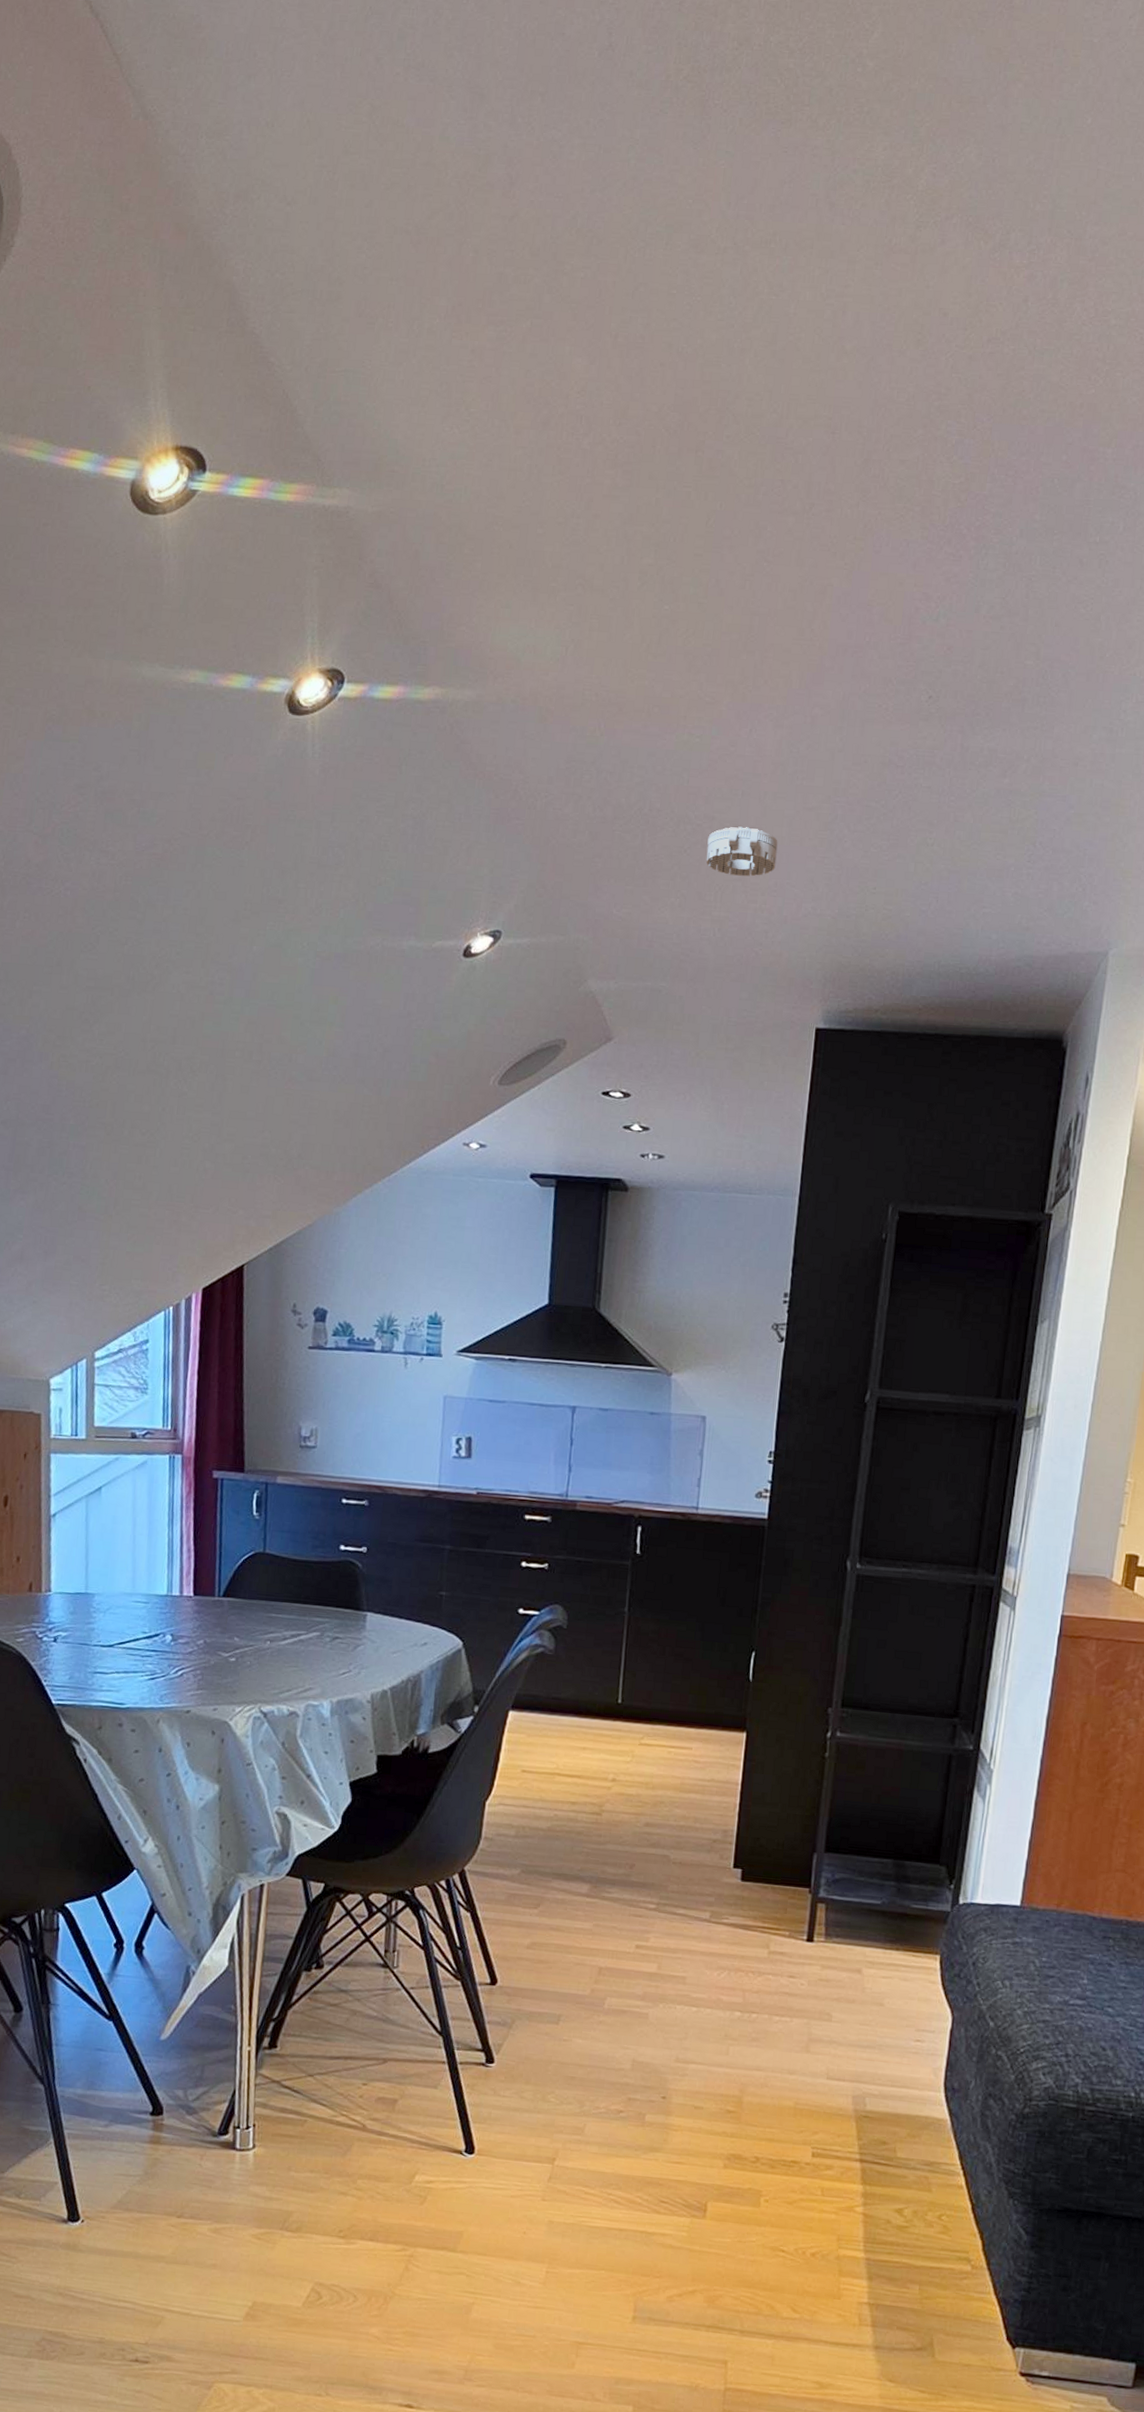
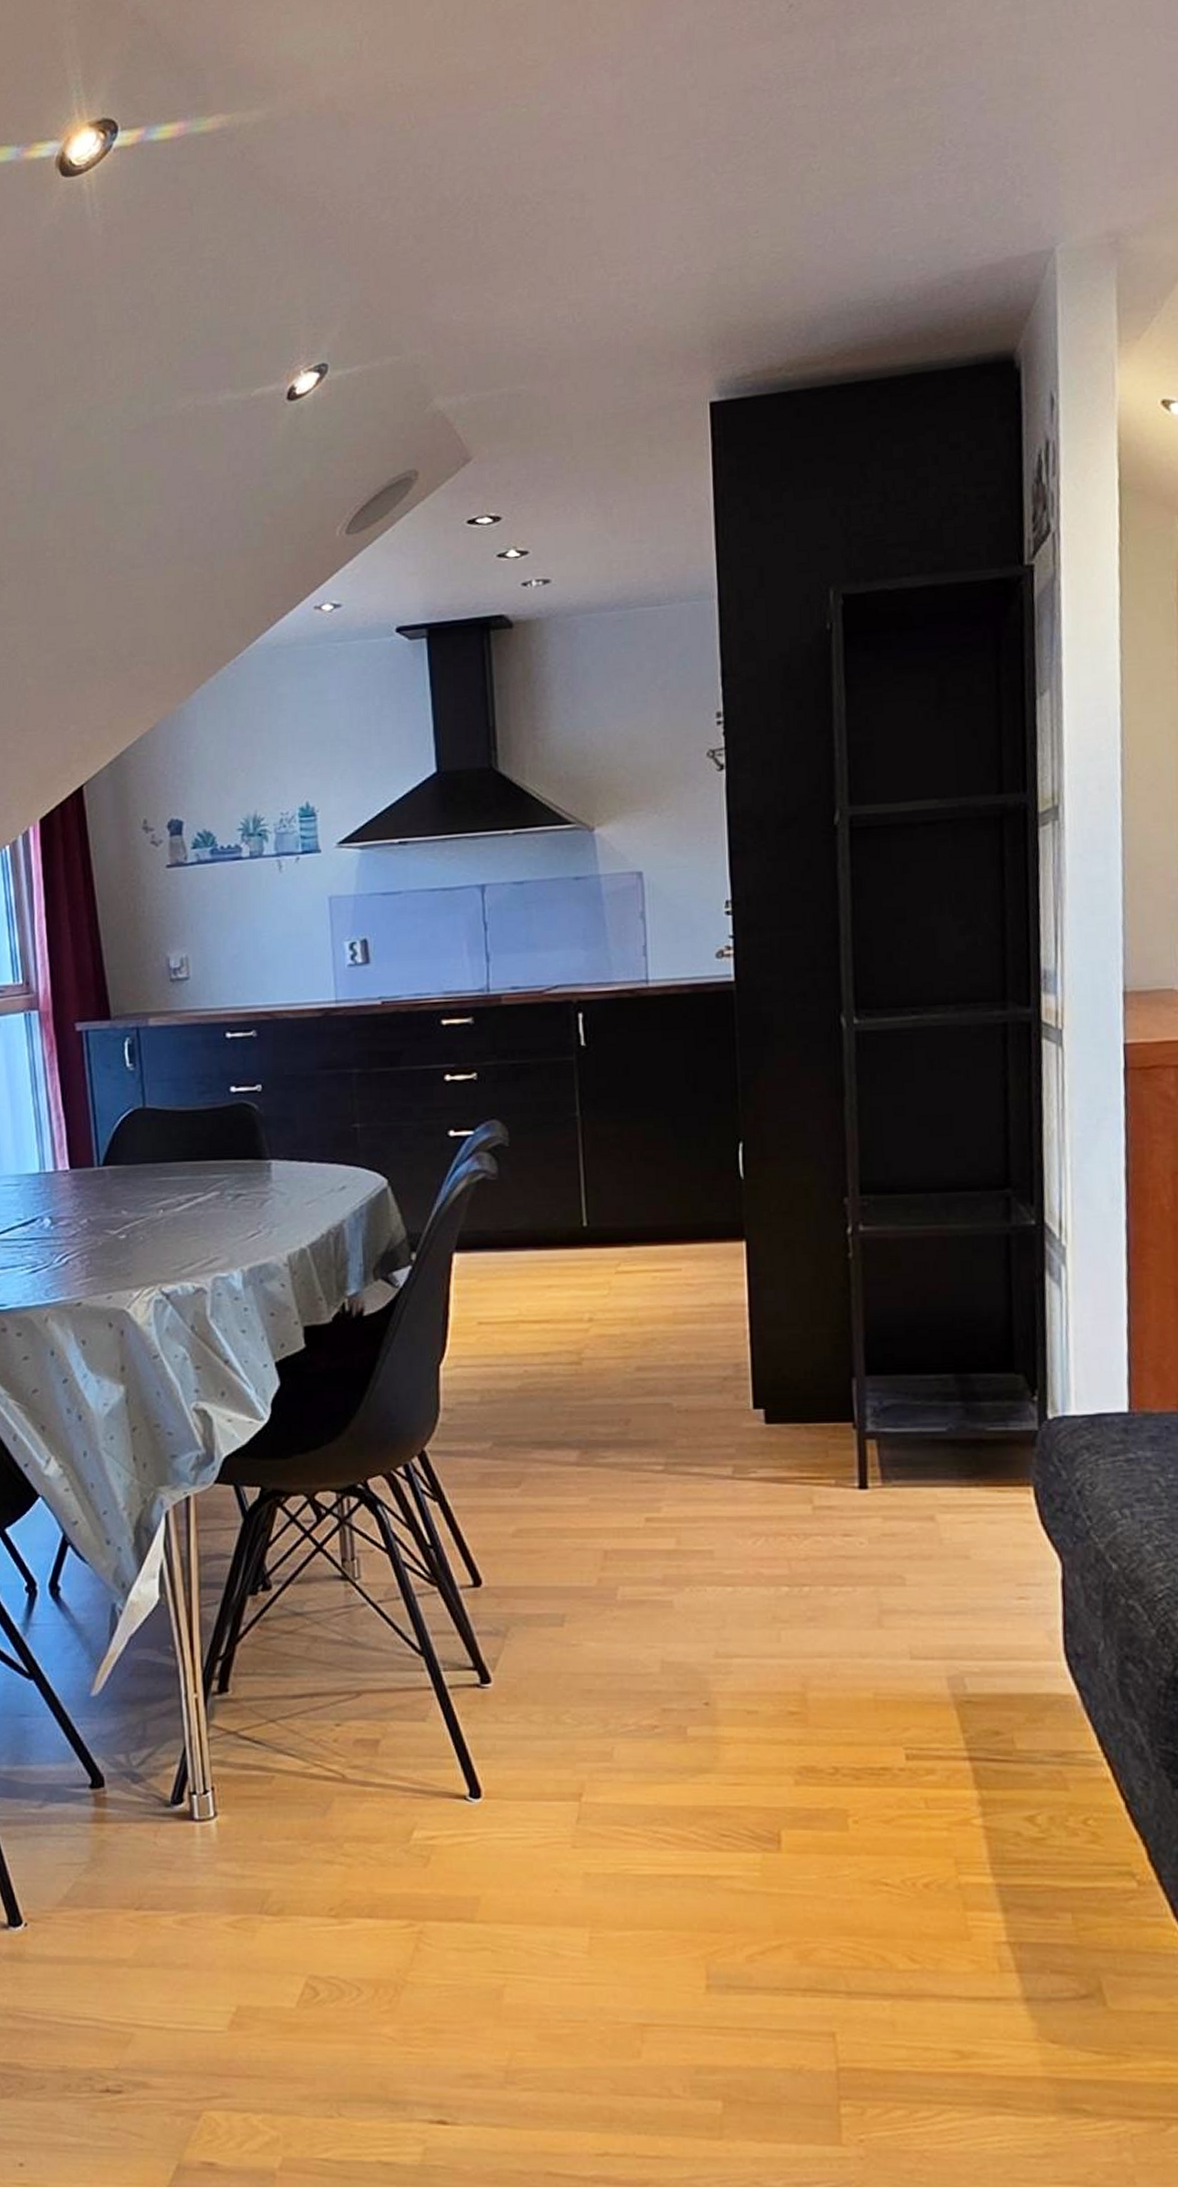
smoke detector: present [706,826,778,877] -> none [551,193,635,251]

